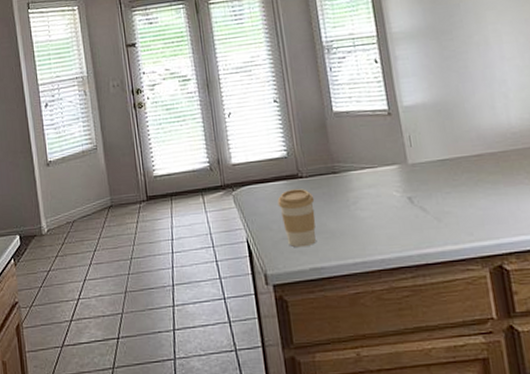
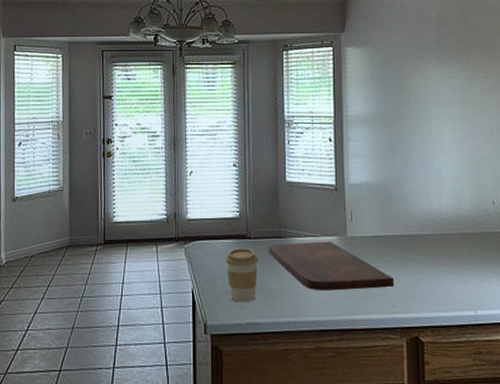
cutting board: none [323,171,469,226] -> present [268,241,395,291]

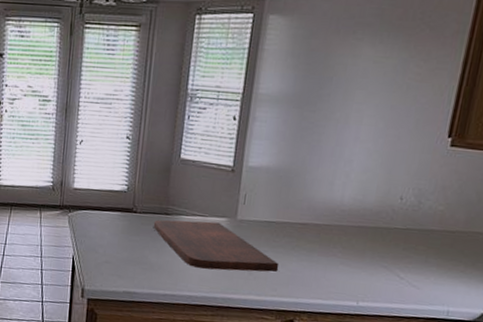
coffee cup: present [225,248,259,303] -> none [108,221,143,273]

